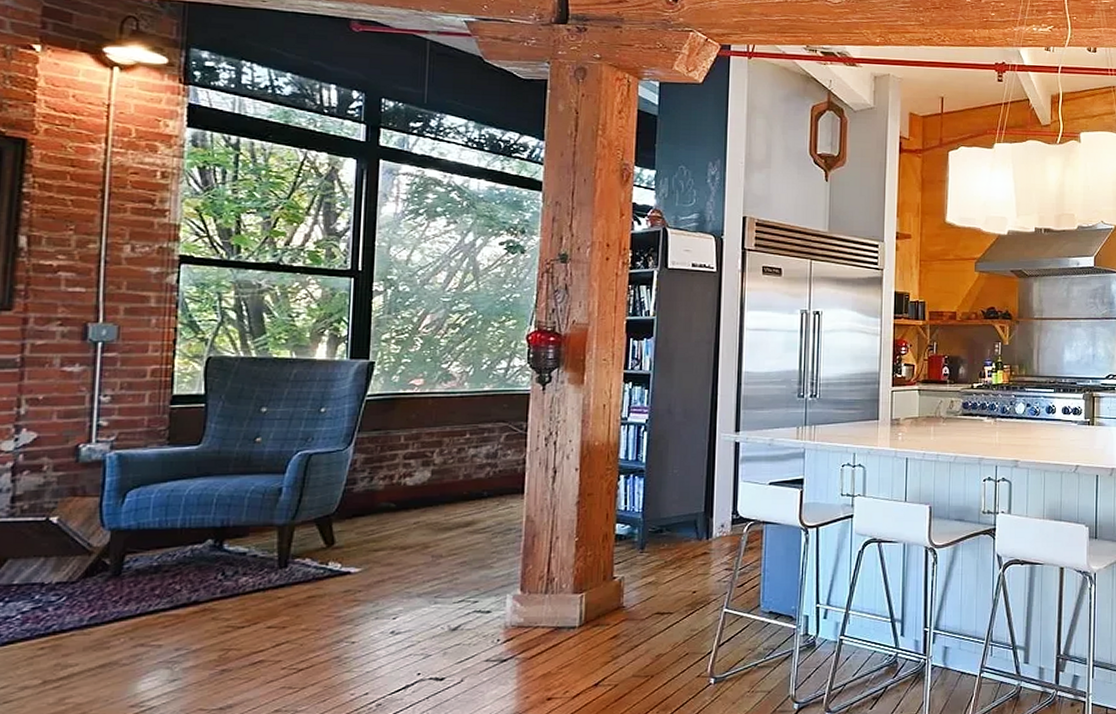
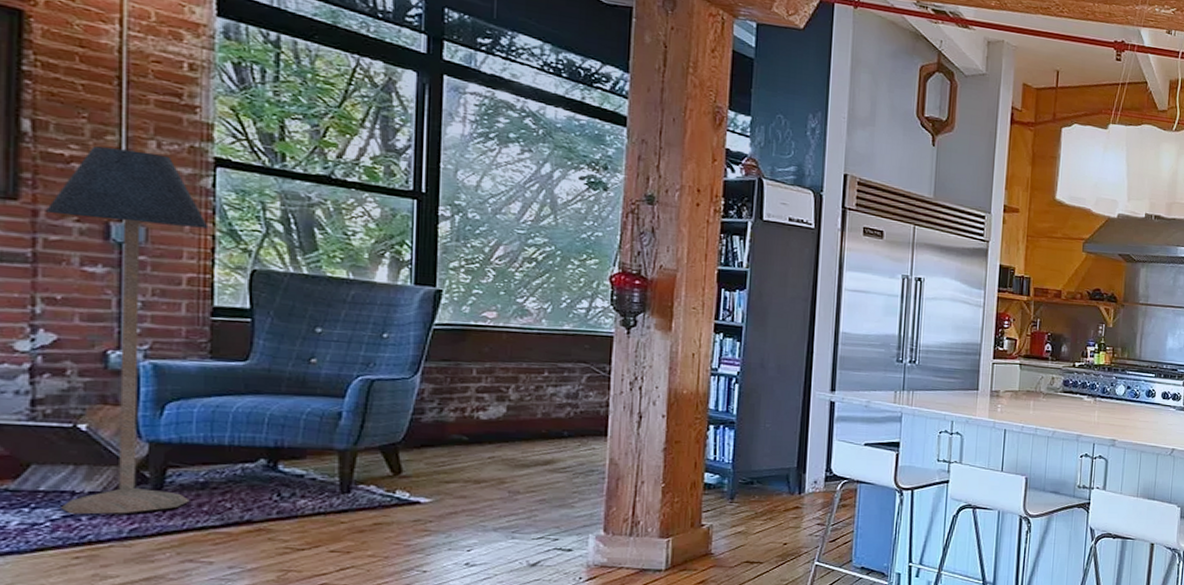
floor lamp: none [31,255,172,606] -> present [46,146,209,515]

